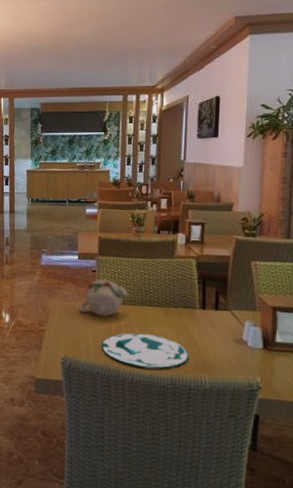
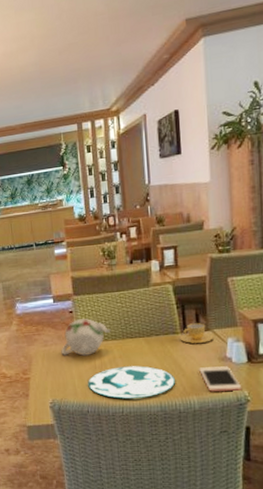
cup: none [198,301,231,322] -> present [180,323,213,343]
cell phone: none [214,346,255,376] -> present [199,366,242,392]

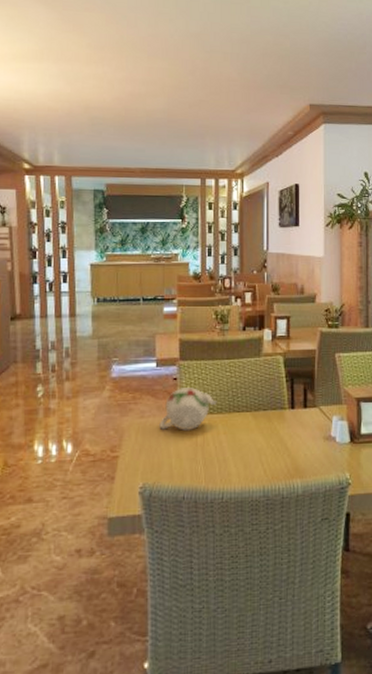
plate: present [88,366,176,399] -> none [186,444,281,482]
cup: present [180,323,213,343] -> none [287,399,320,420]
cell phone: present [199,366,242,392] -> none [304,446,344,475]

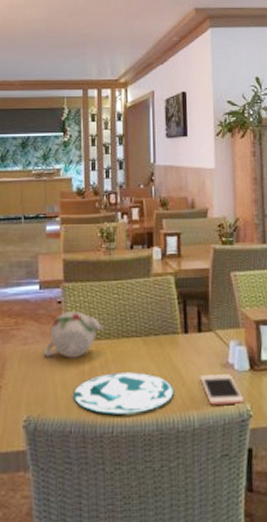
plate: none [186,444,281,482] -> present [73,372,175,414]
cell phone: none [304,446,344,475] -> present [200,374,245,406]

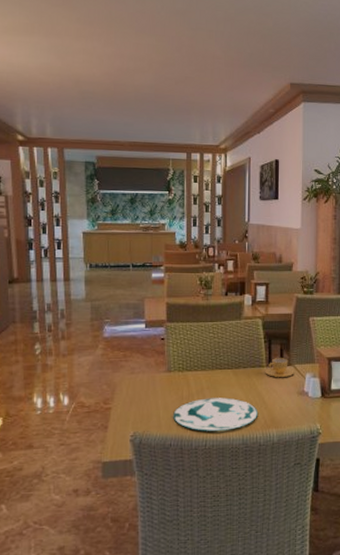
teapot: present [42,311,105,359] -> none [147,347,201,387]
cup: none [180,322,216,346] -> present [265,358,294,377]
cell phone: present [200,374,245,406] -> none [280,400,316,425]

